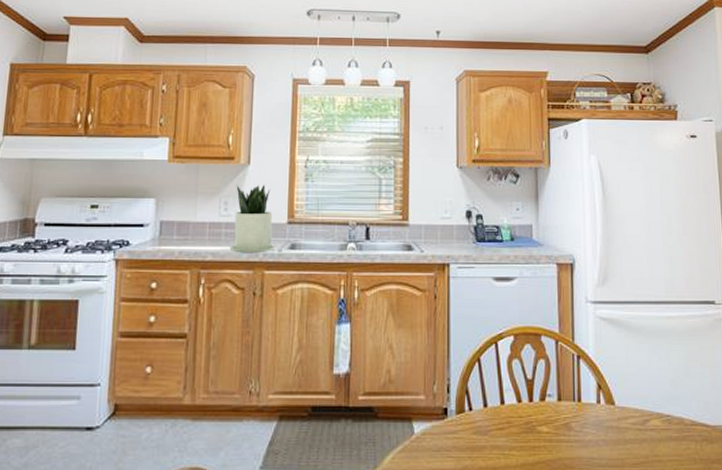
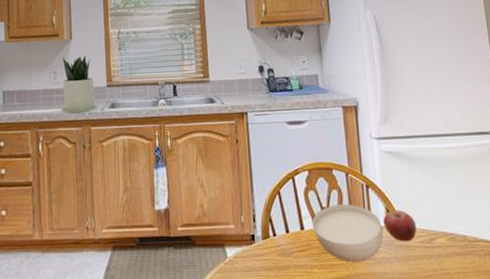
bowl: none [514,376,593,444] -> present [312,204,384,263]
fruit: none [594,385,630,423] -> present [383,210,417,242]

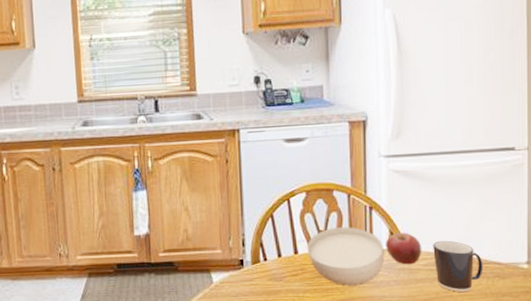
planter: present [60,55,99,114] -> none [24,66,69,134]
mug: none [426,218,475,269] -> present [433,240,484,292]

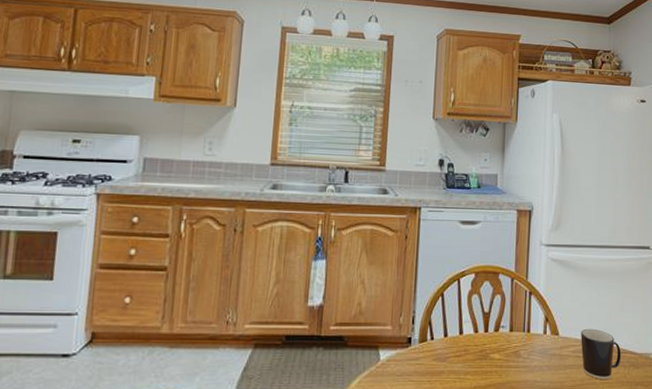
bowl: present [307,227,385,286] -> none [471,310,540,370]
fruit: present [386,232,422,265] -> none [541,318,572,351]

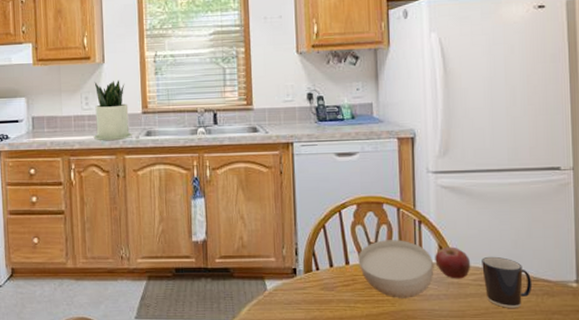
planter: none [212,126,258,192] -> present [93,79,133,141]
bowl: none [471,310,540,370] -> present [358,240,434,298]
fruit: none [541,318,572,351] -> present [435,246,471,279]

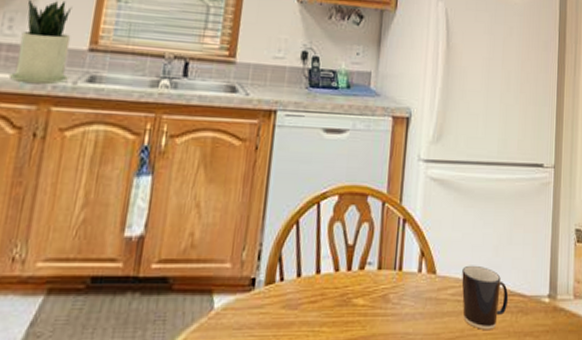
bowl: present [358,240,434,298] -> none [331,242,414,319]
fruit: present [435,246,471,279] -> none [415,252,452,293]

